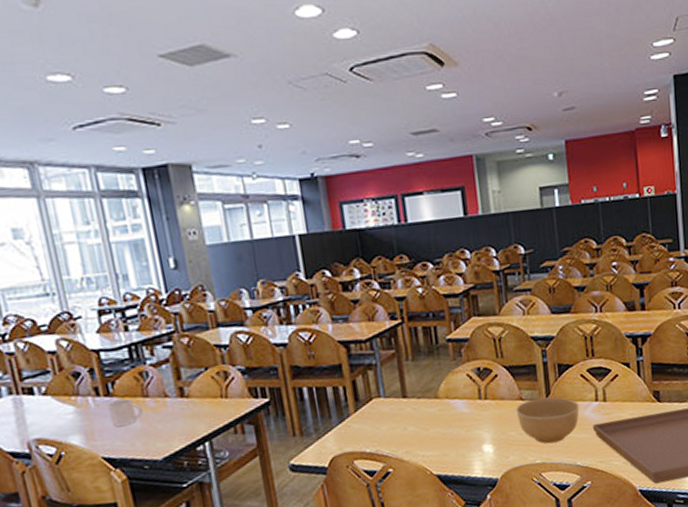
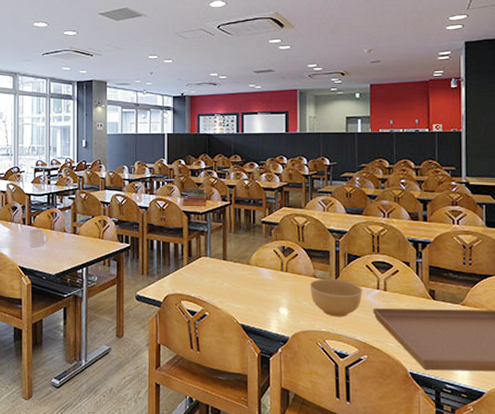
books: none [334,306,370,334] -> present [182,188,207,206]

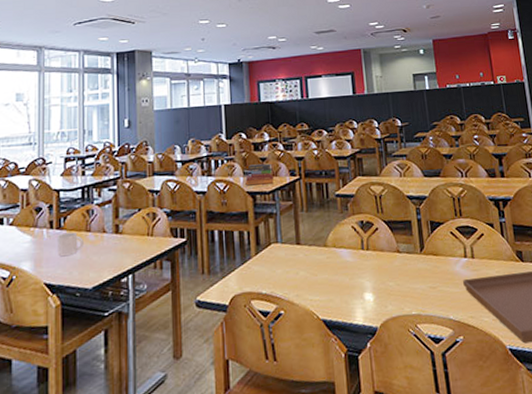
bowl: present [309,278,363,317] -> none [393,251,451,296]

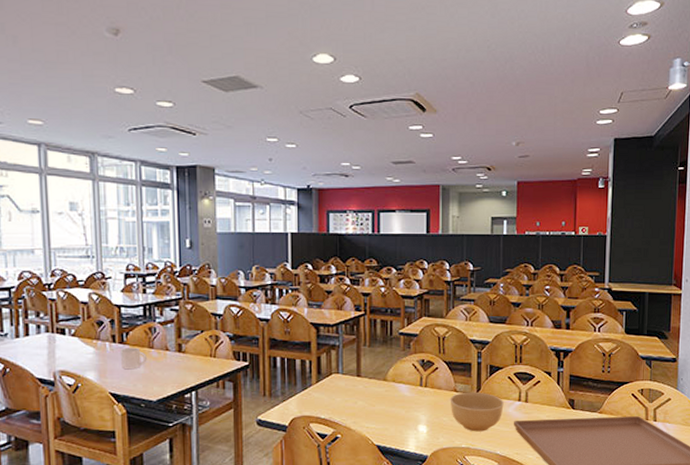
books: present [245,163,274,186] -> none [309,296,338,317]
bowl: none [393,251,451,296] -> present [450,392,504,432]

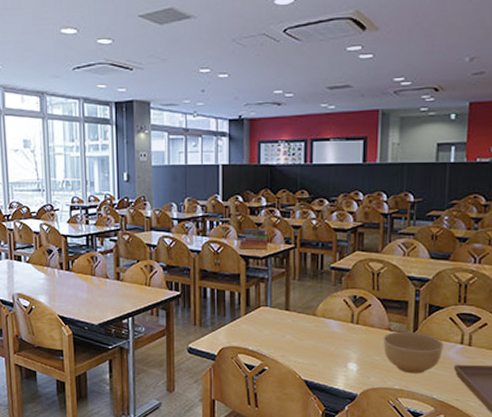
mug: present [120,347,147,370] -> none [66,274,90,295]
books: none [309,296,338,317] -> present [239,229,268,250]

